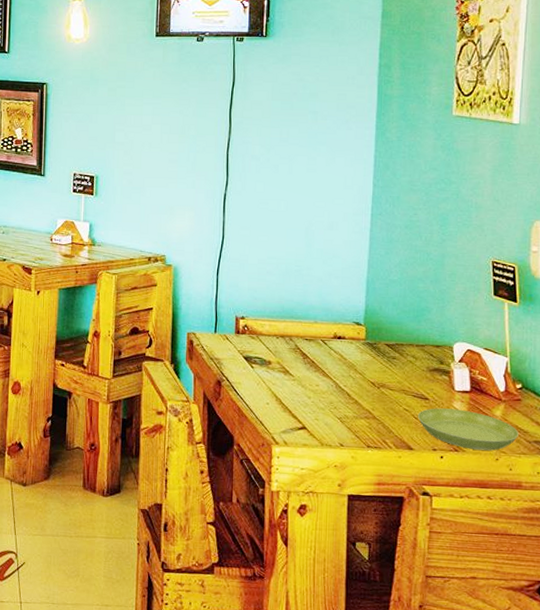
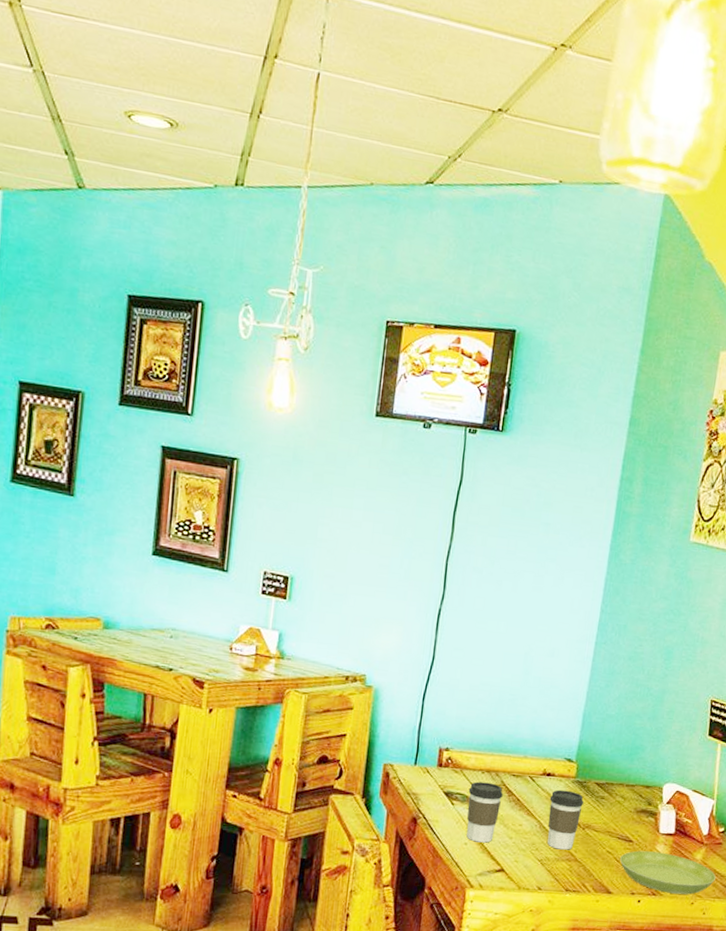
coffee cup: none [265,346,298,403] -> present [466,781,503,843]
coffee cup: none [342,351,376,408] -> present [547,789,584,850]

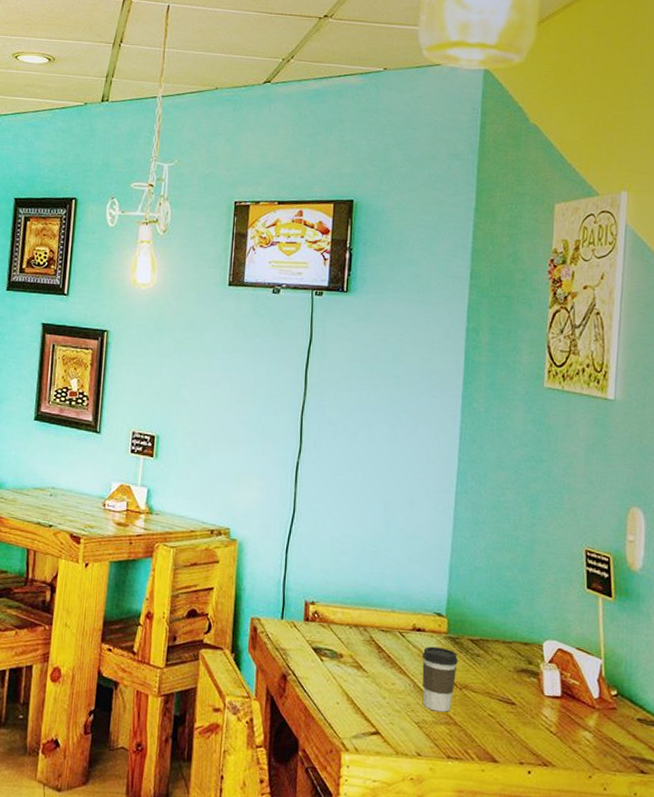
coffee cup: present [466,781,503,843] -> none [337,637,373,703]
saucer: present [620,850,716,895] -> none [504,714,614,767]

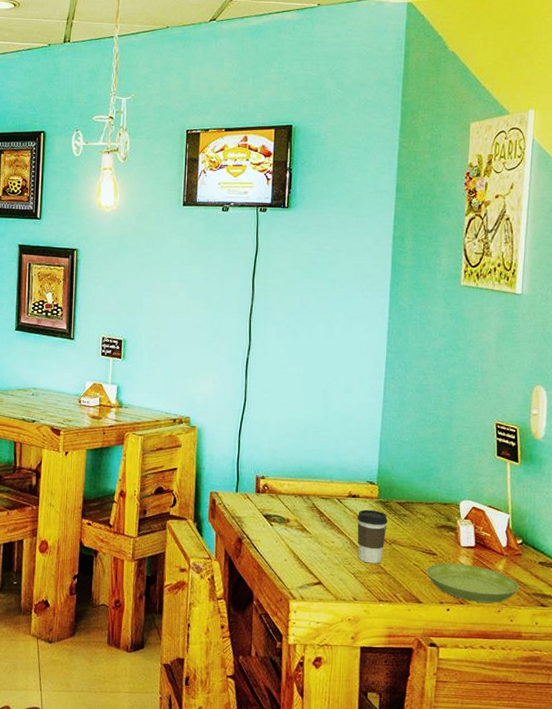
saucer: none [504,714,614,767] -> present [427,563,519,603]

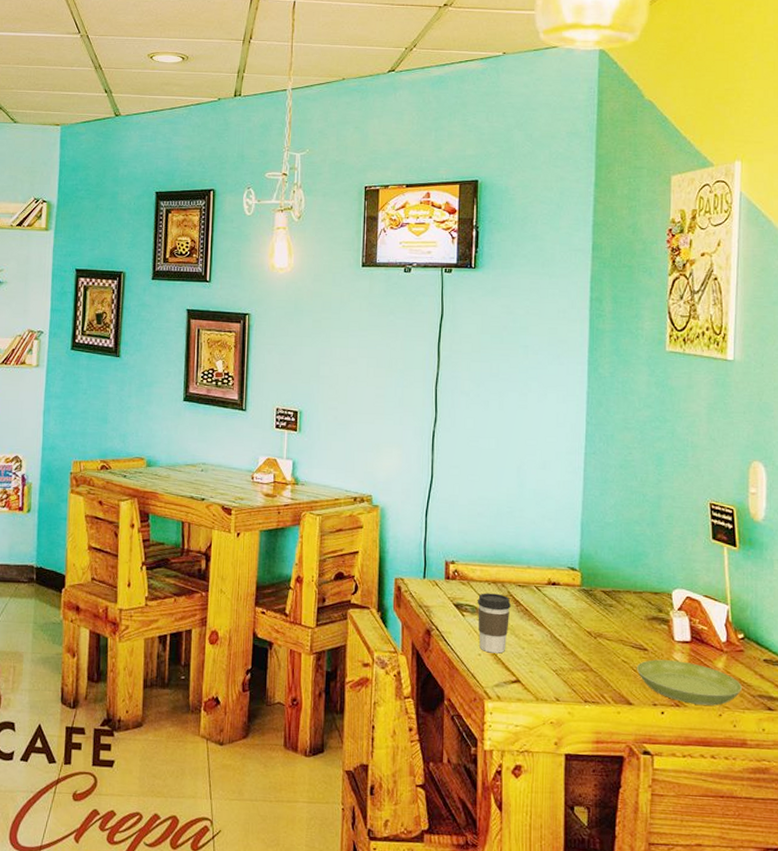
coffee cup: none [284,505,315,559] -> present [477,593,511,654]
coffee cup: present [357,509,388,564] -> none [557,598,592,660]

